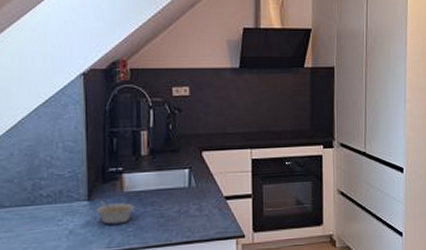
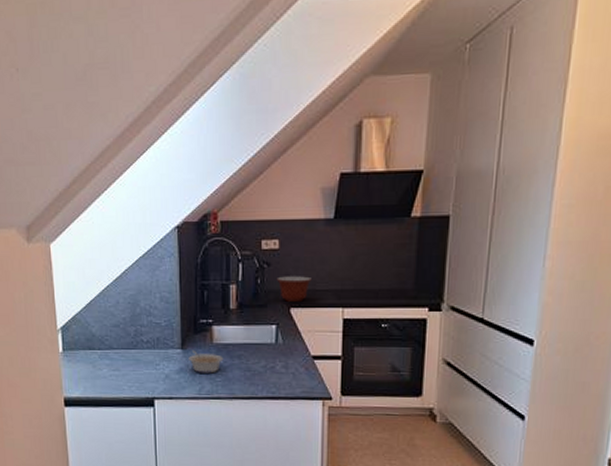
mixing bowl: none [188,121,221,146] -> present [276,276,312,302]

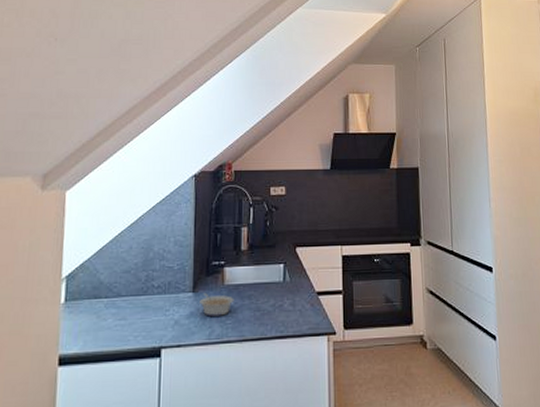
mixing bowl: present [276,276,312,302] -> none [284,218,314,242]

